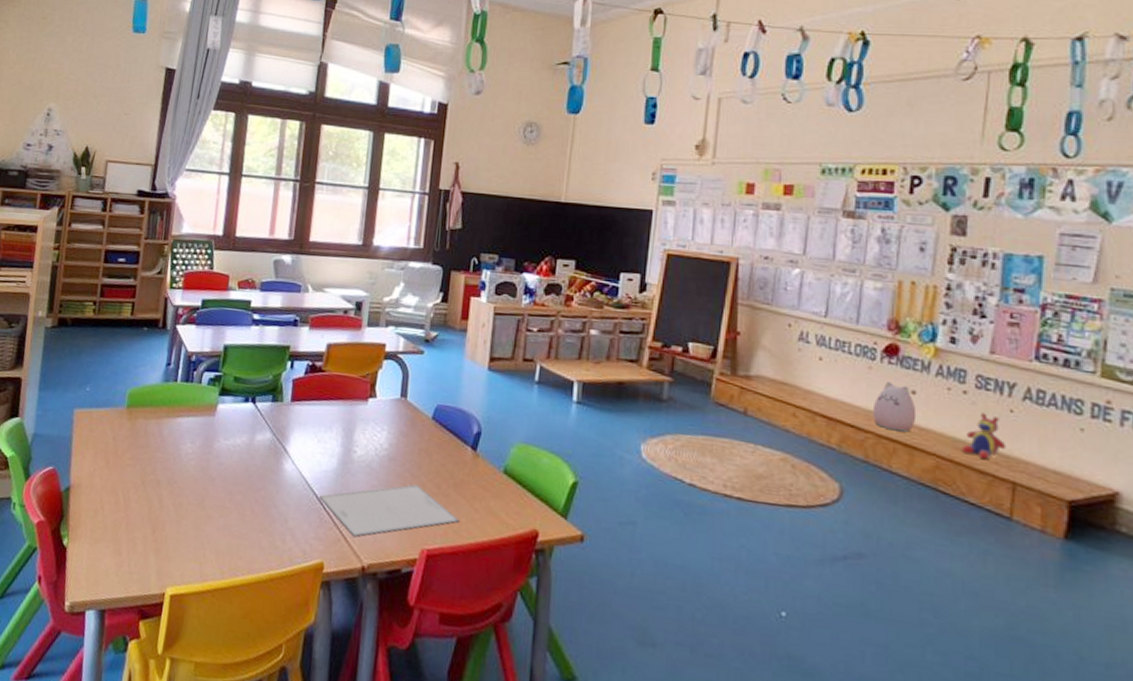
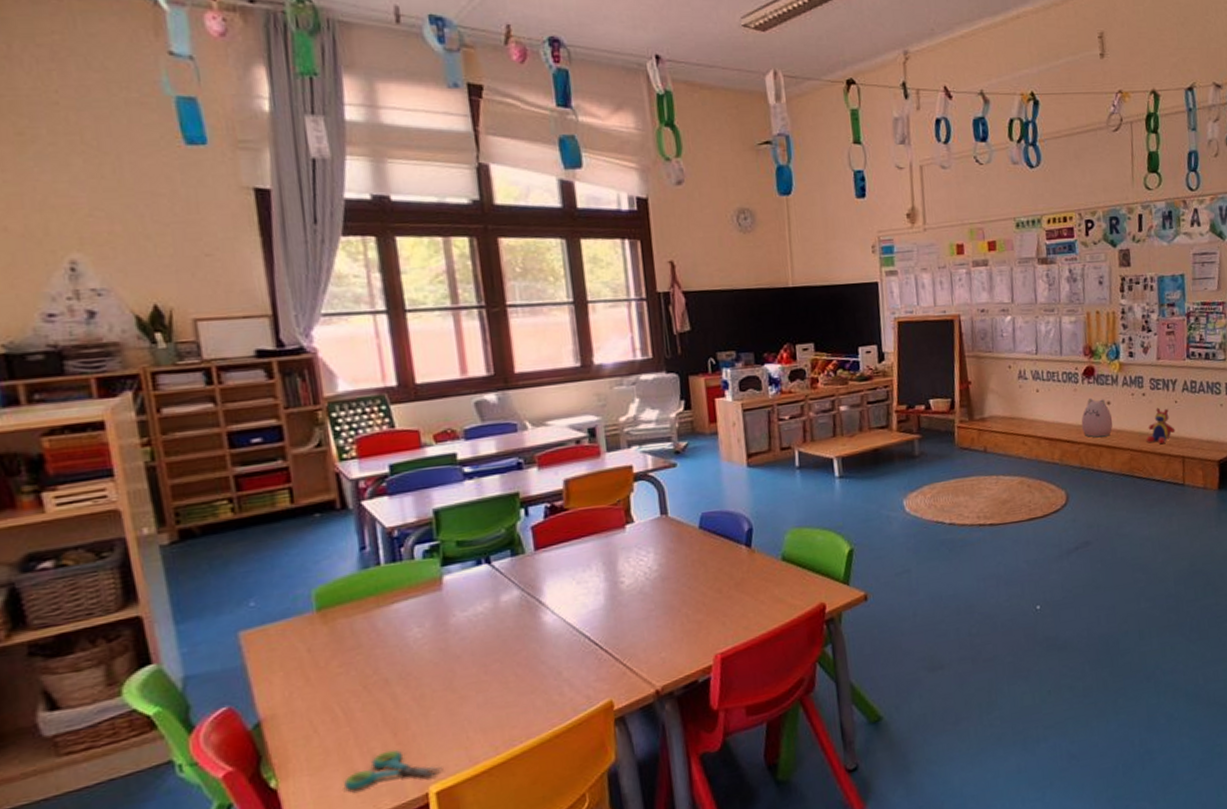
scissors: none [110,543,180,580] -> present [344,749,443,790]
paper: present [319,484,459,537] -> none [592,596,747,665]

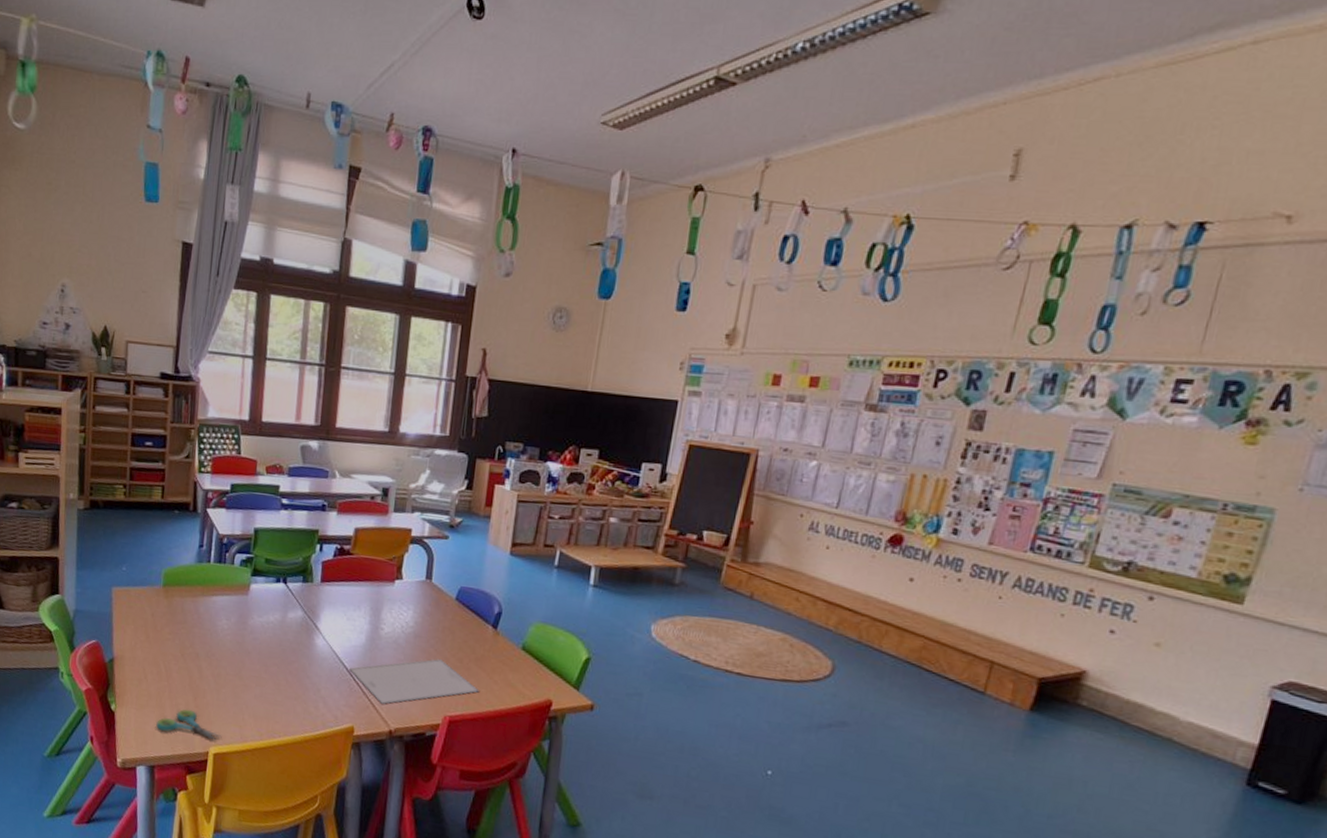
paper: none [592,596,747,665] -> present [349,658,479,704]
plush toy: present [1081,397,1113,438] -> none [870,569,912,616]
stuffed animal: present [1146,407,1176,445] -> none [949,598,991,642]

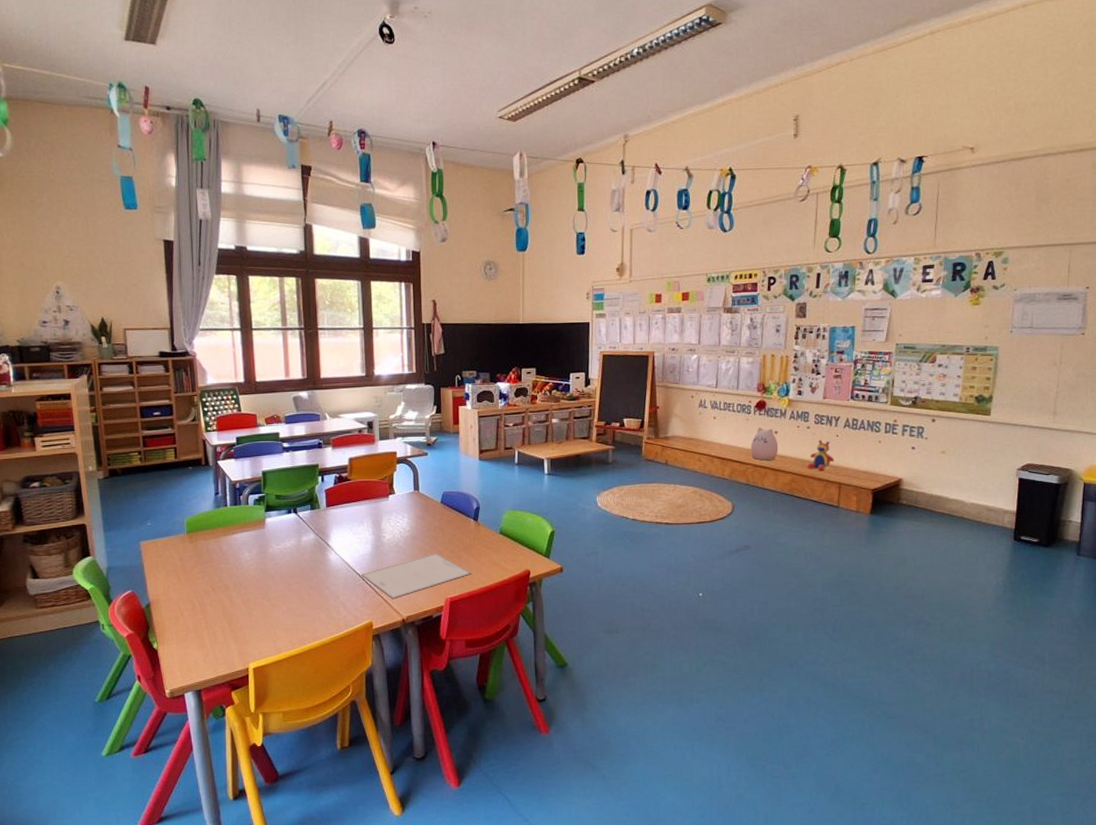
scissors: present [156,709,222,741] -> none [197,634,259,658]
plush toy: none [870,569,912,616] -> present [750,427,779,461]
stuffed animal: none [949,598,991,642] -> present [807,439,835,471]

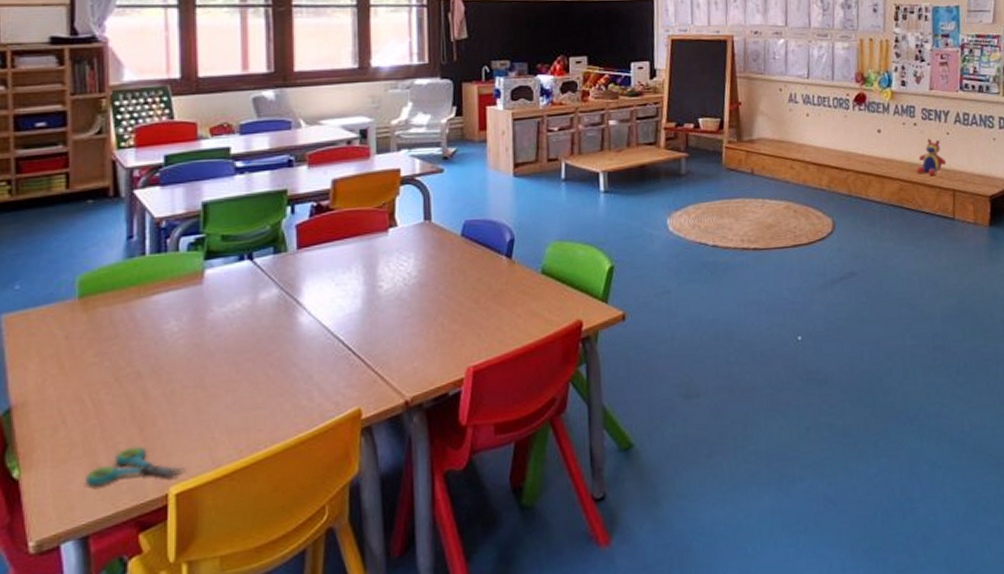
scissors: none [197,634,259,658] -> present [86,445,185,485]
paper: present [361,553,471,598] -> none [346,305,503,373]
plush toy: present [750,427,779,461] -> none [850,124,883,166]

